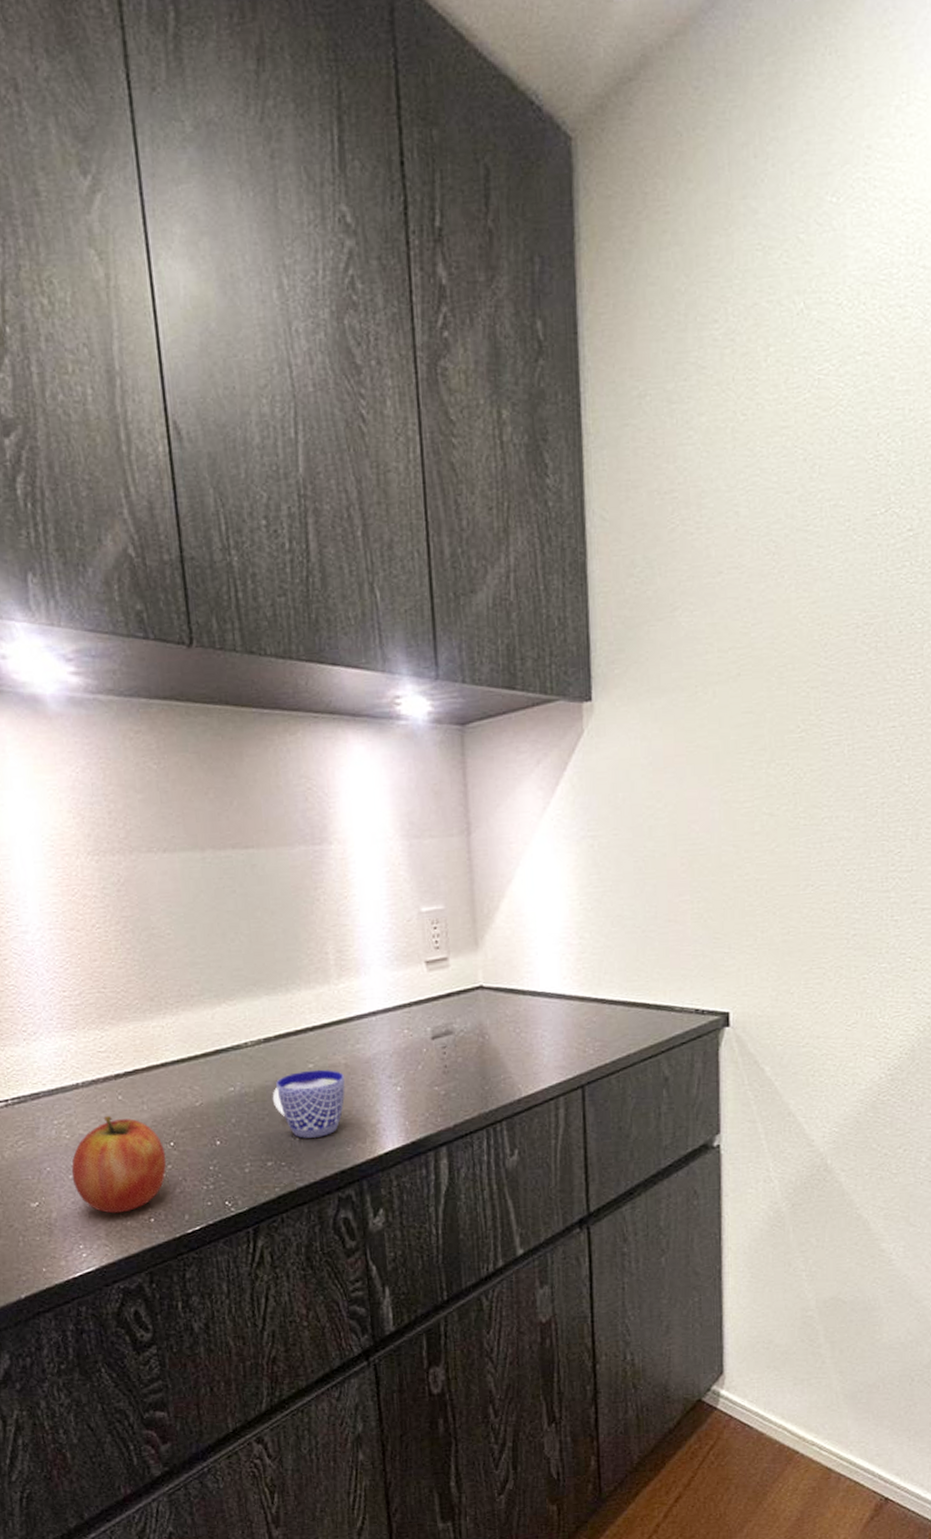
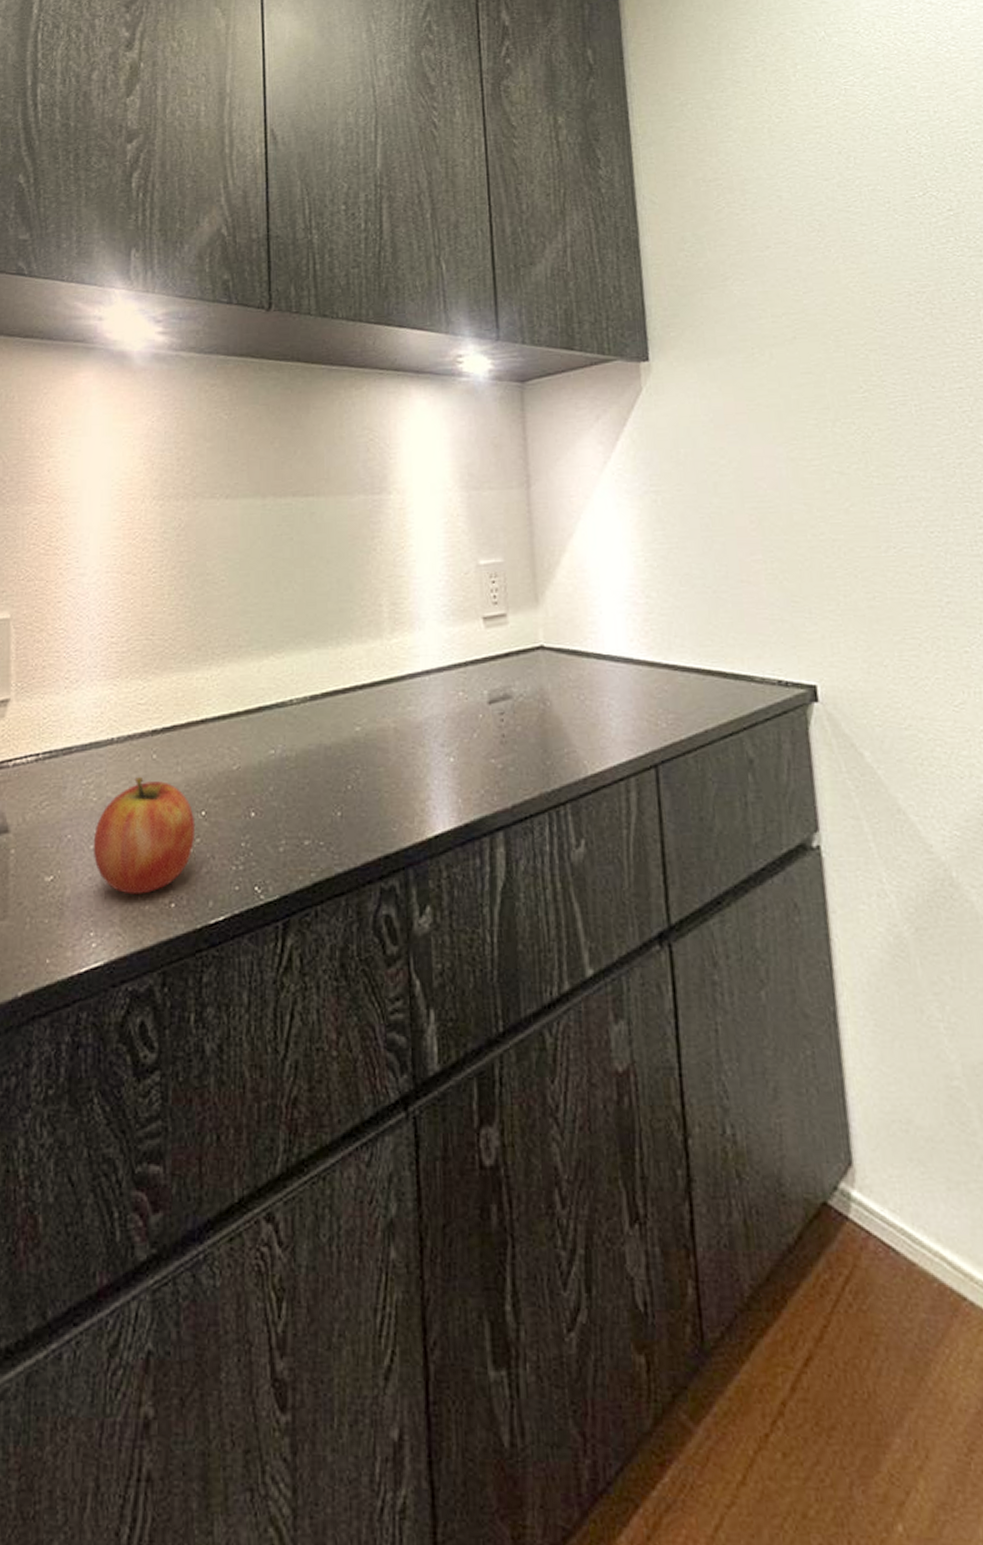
cup: present [272,1069,345,1138] -> none [314,733,394,814]

